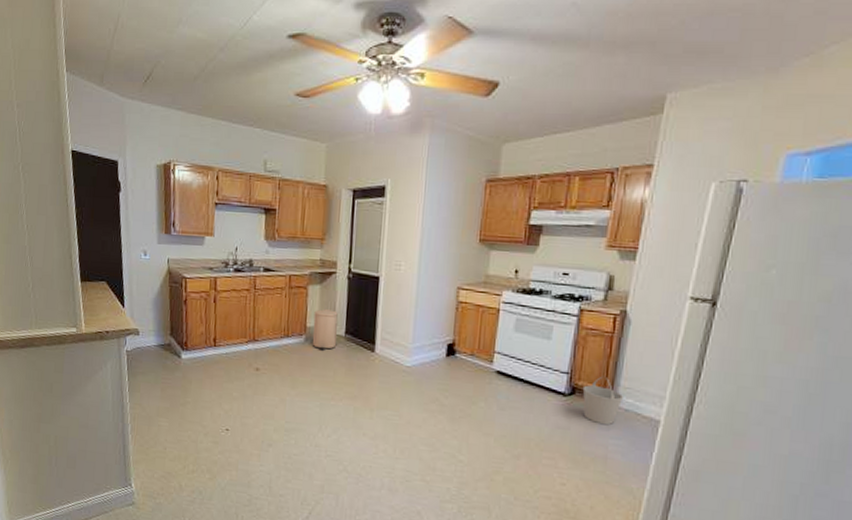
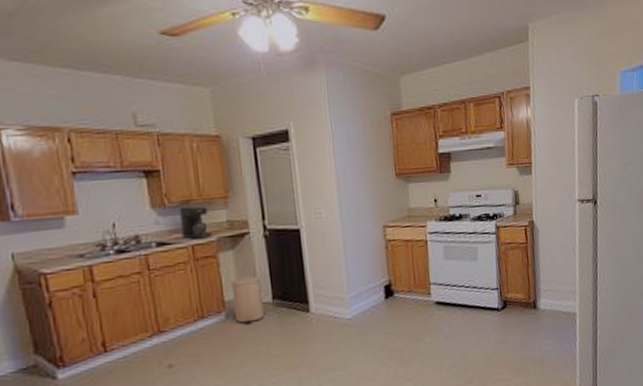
coffee maker: none [283,242,307,271] -> present [179,205,212,239]
bucket: present [582,376,624,426] -> none [512,284,546,330]

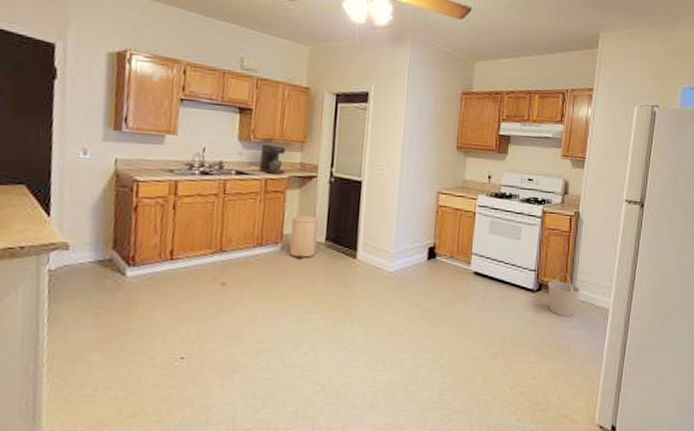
bucket: none [512,284,546,330] -> present [547,271,581,317]

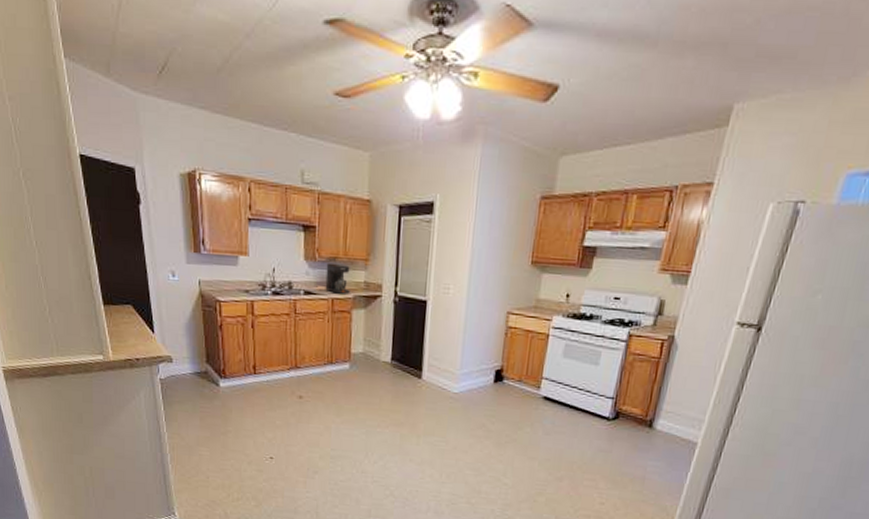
pedal bin: present [289,214,318,259] -> none [357,334,384,377]
bucket: present [547,271,581,317] -> none [625,400,666,448]

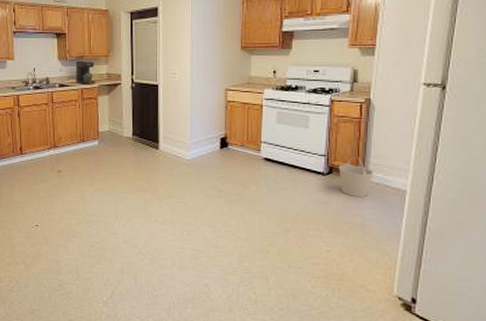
bucket: none [625,400,666,448] -> present [338,156,374,198]

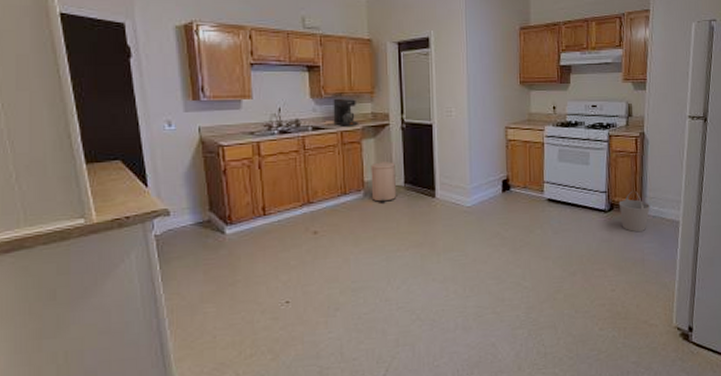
pedal bin: none [104,115,125,151] -> present [371,160,396,203]

